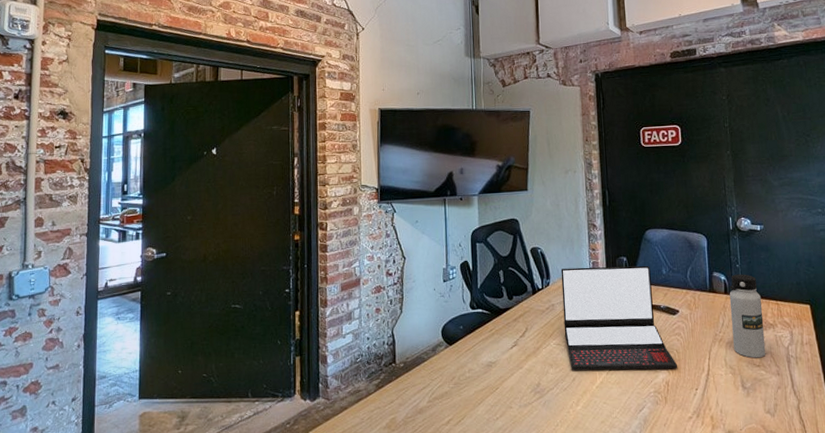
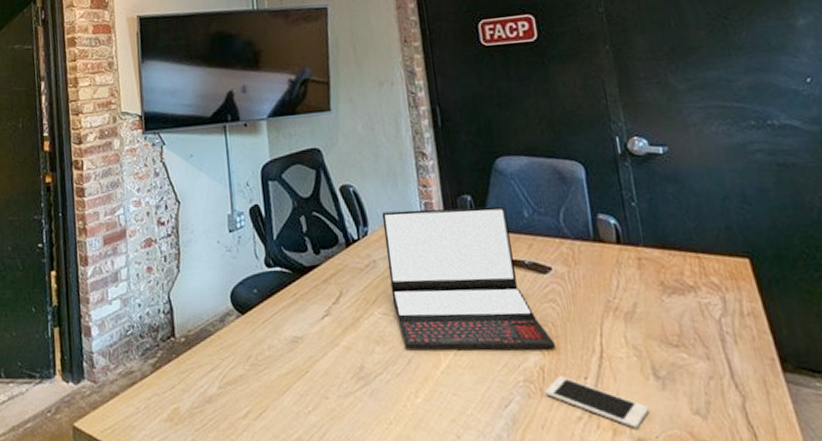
cell phone: none [668,388,738,424] -> present [545,376,650,429]
water bottle: present [729,274,766,358] -> none [623,215,687,335]

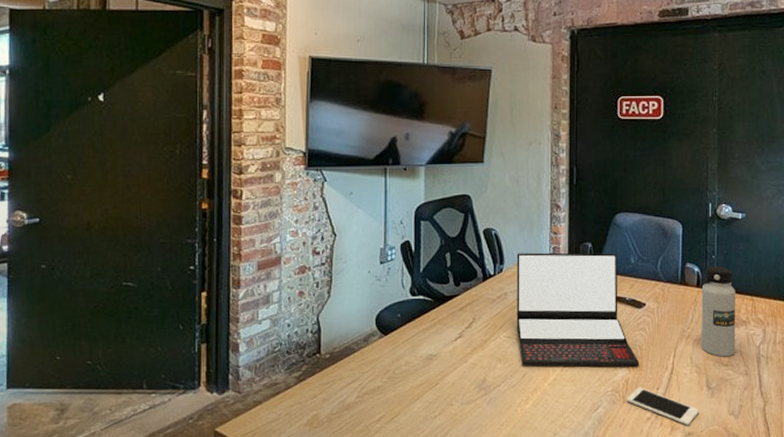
water bottle: none [623,215,687,335] -> present [701,266,736,357]

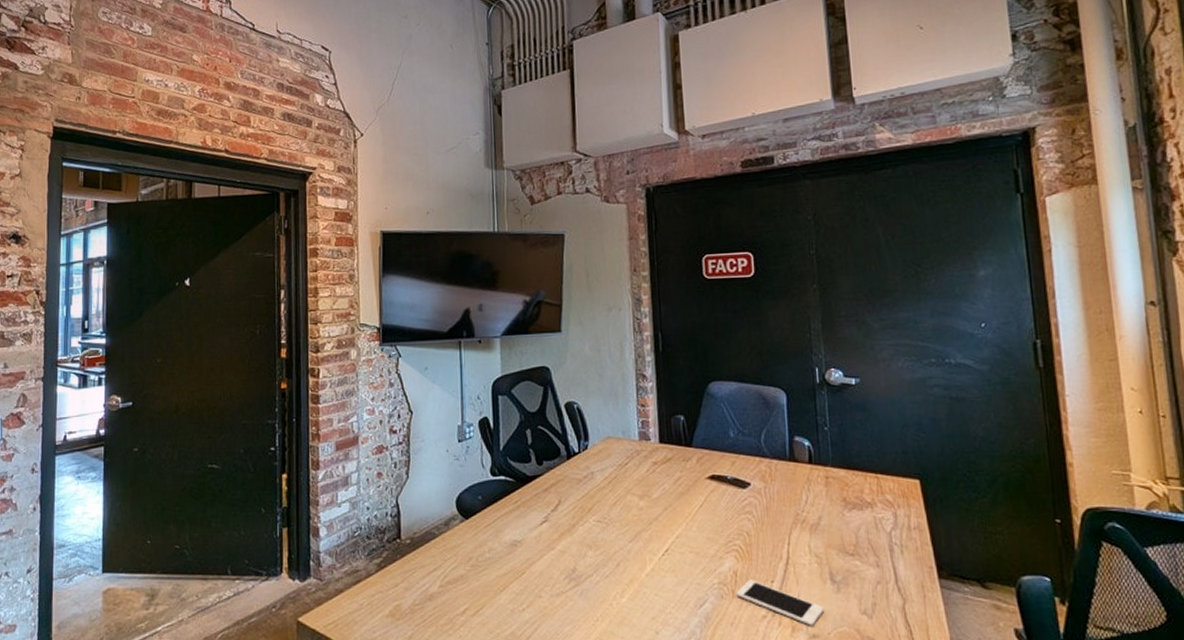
laptop: present [516,252,640,367] -> none [602,426,749,556]
water bottle: present [701,266,736,357] -> none [814,439,862,545]

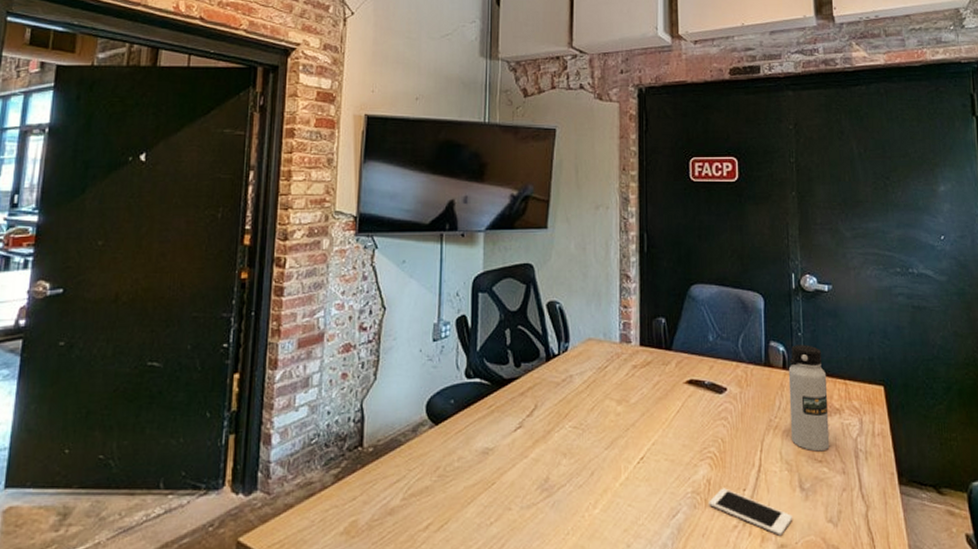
water bottle: none [814,439,862,545] -> present [788,345,830,452]

